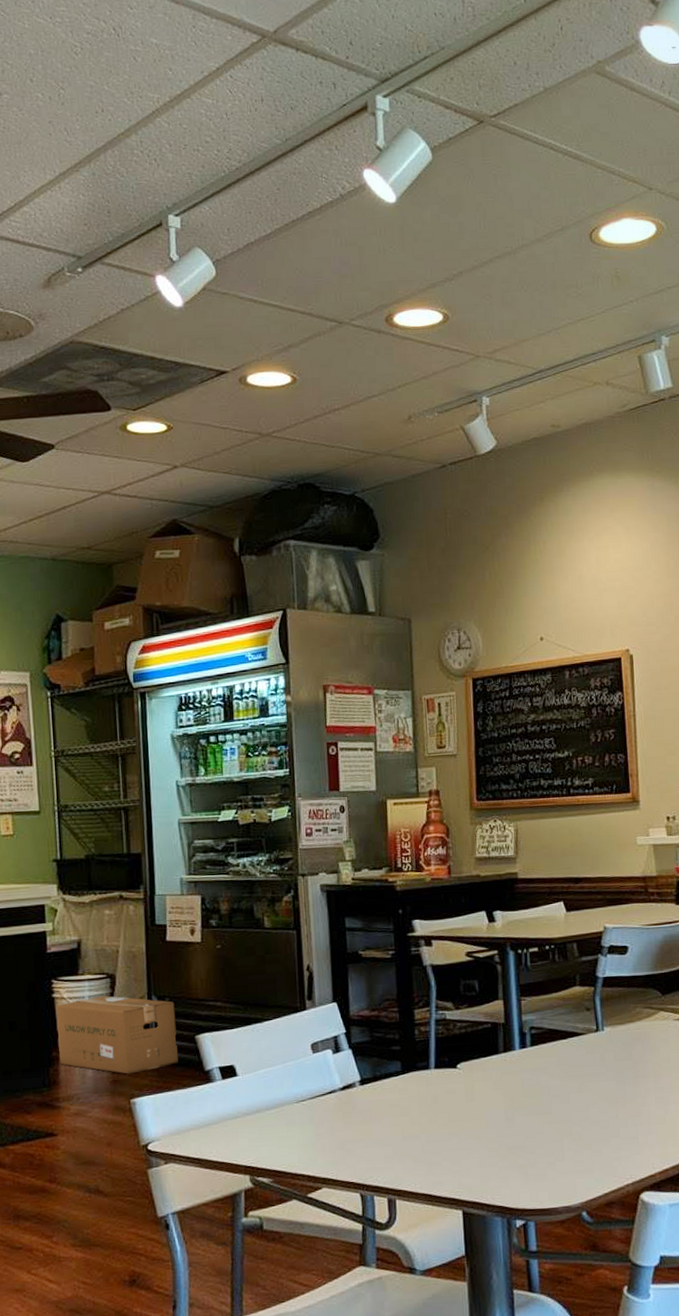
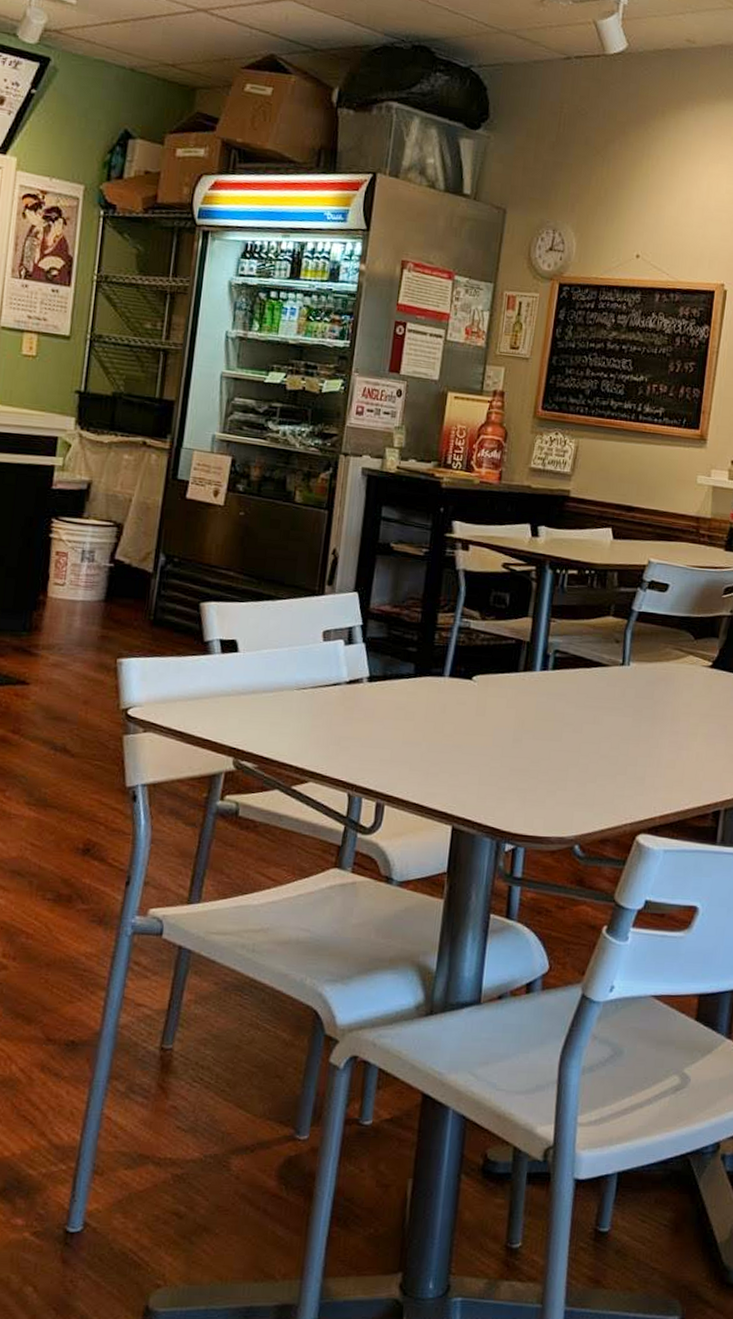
box: present [56,995,178,1075] -> none [46,544,183,632]

